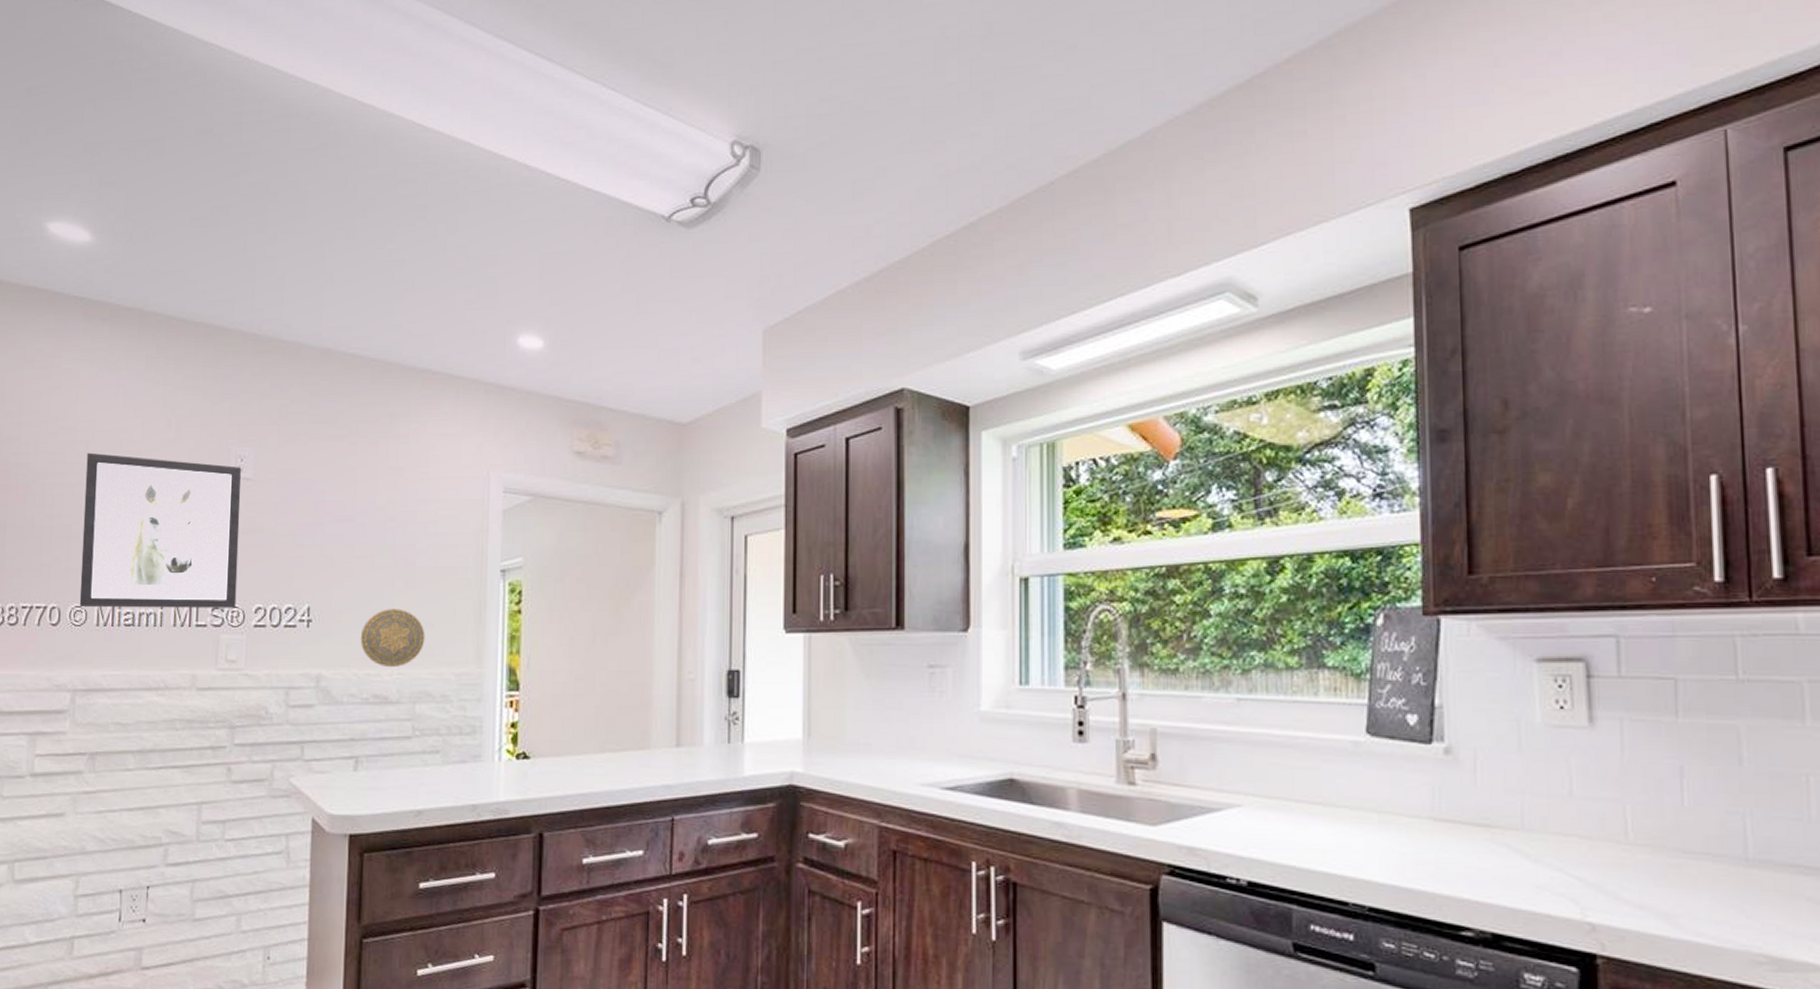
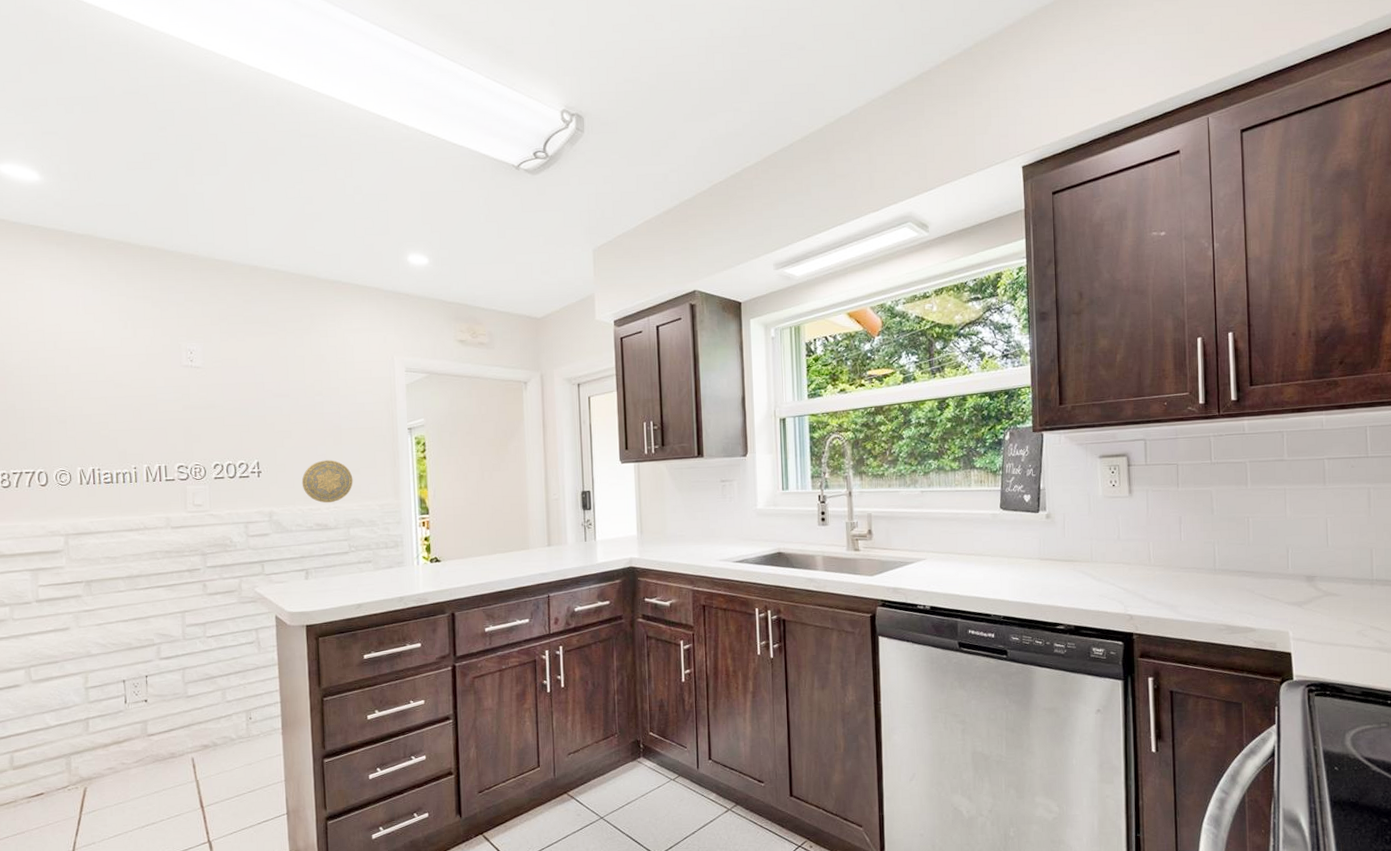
wall art: present [79,452,242,608] -> none [56,350,198,471]

